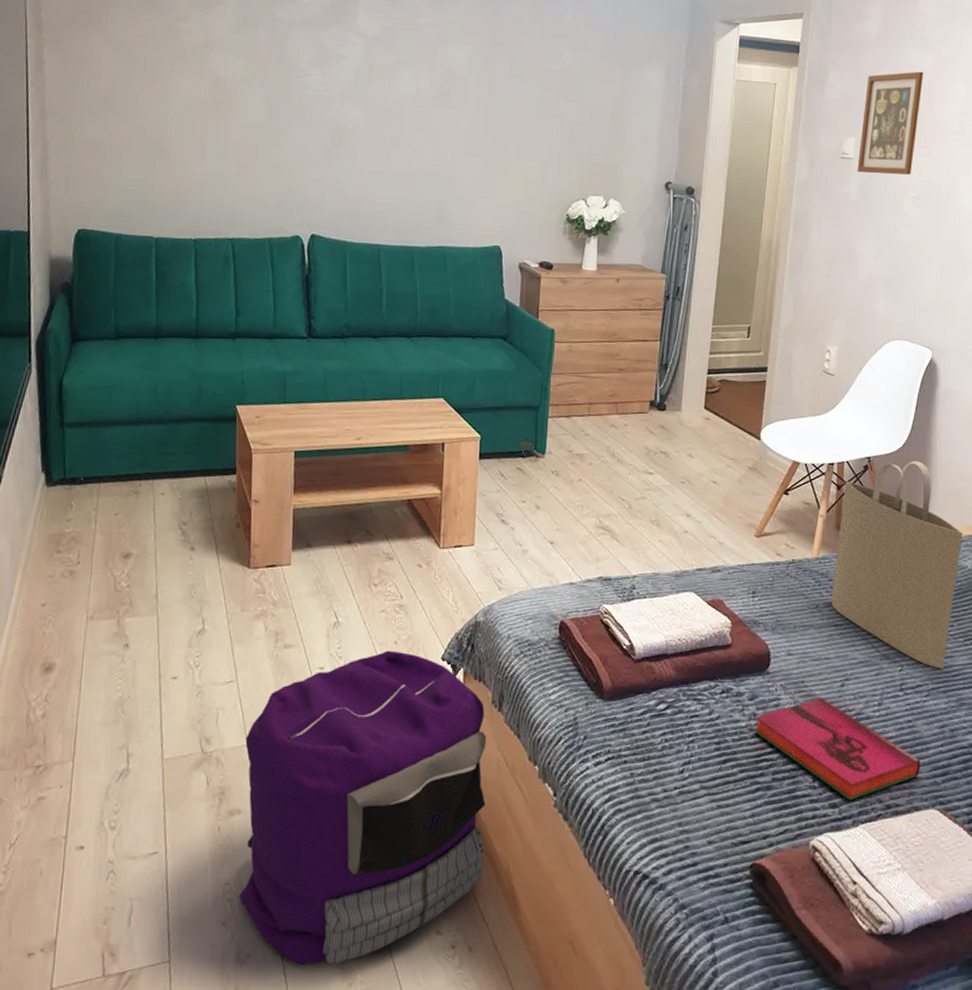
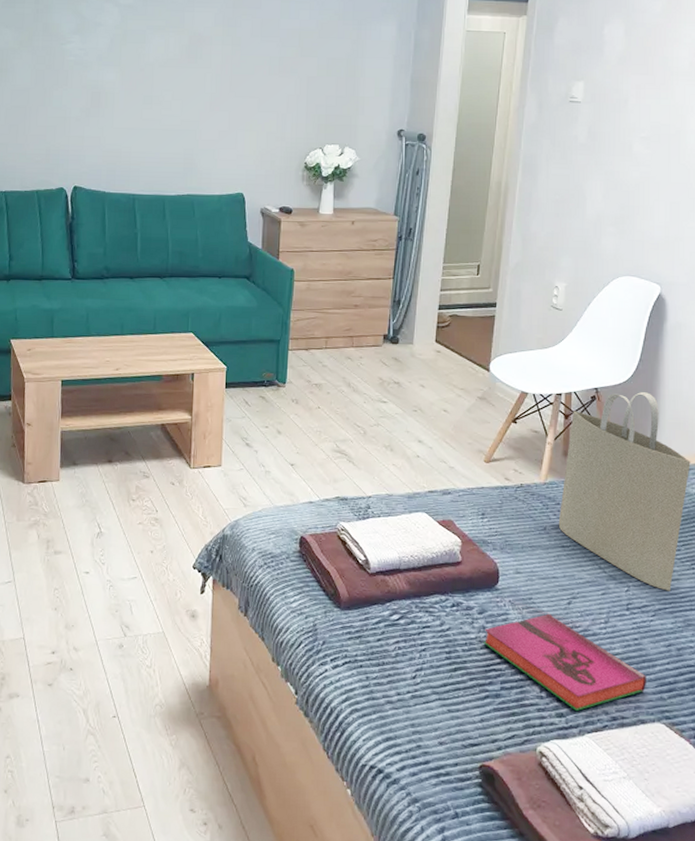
backpack: present [239,650,487,966] -> none [19,558,234,833]
picture frame: present [857,71,924,175] -> none [586,14,654,116]

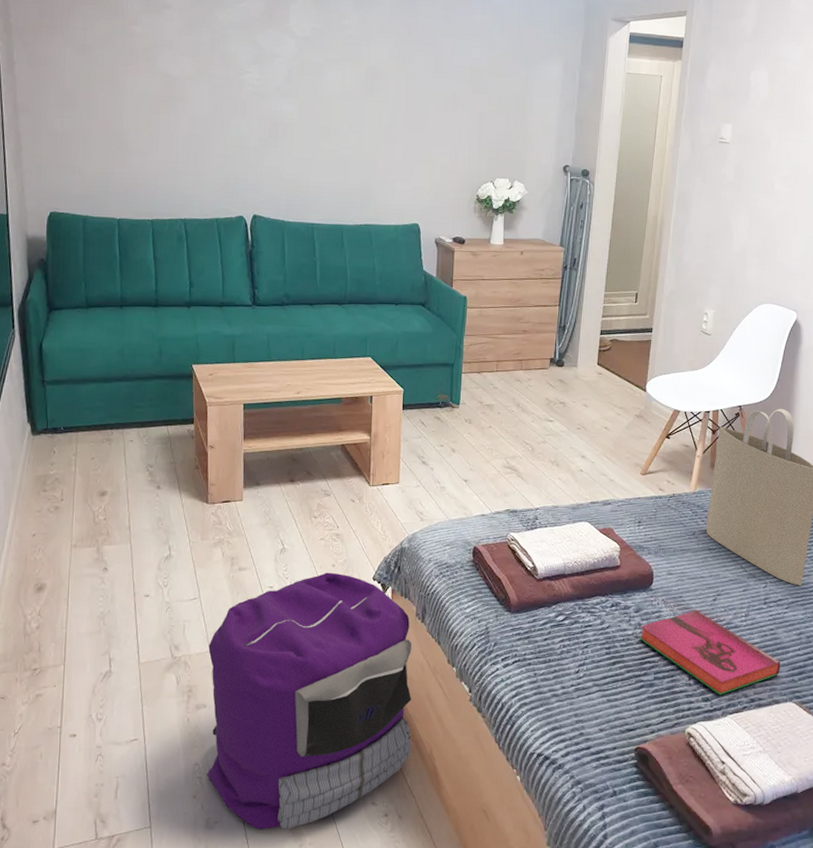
backpack: none [19,558,234,833] -> present [207,572,412,831]

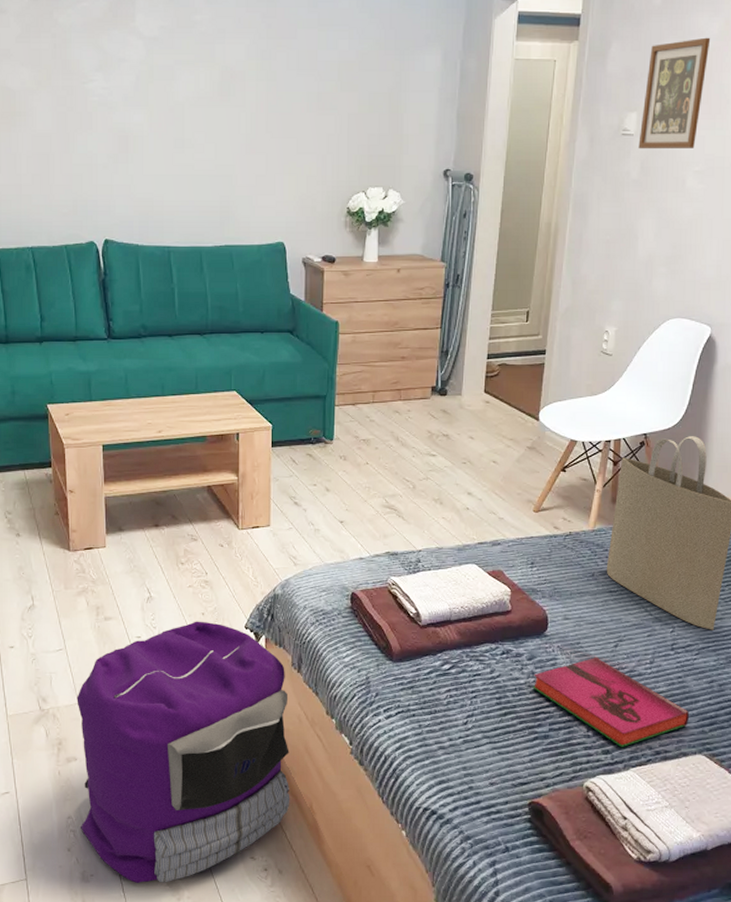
picture frame: none [733,63,794,157] -> present [638,37,711,150]

